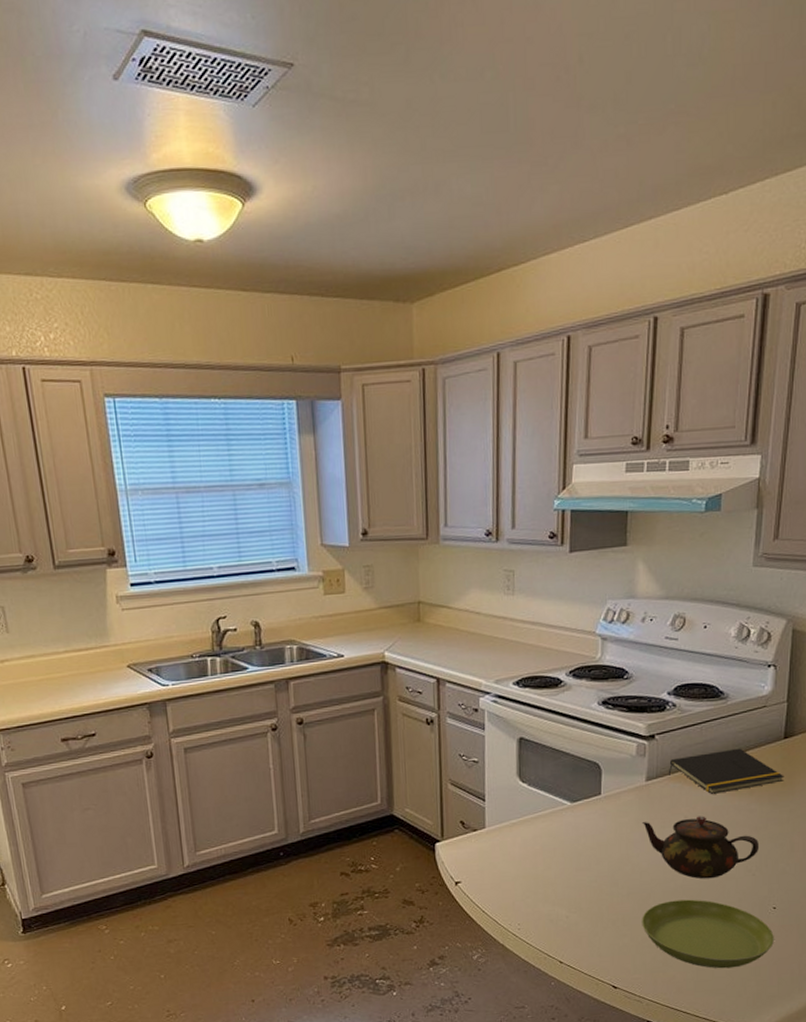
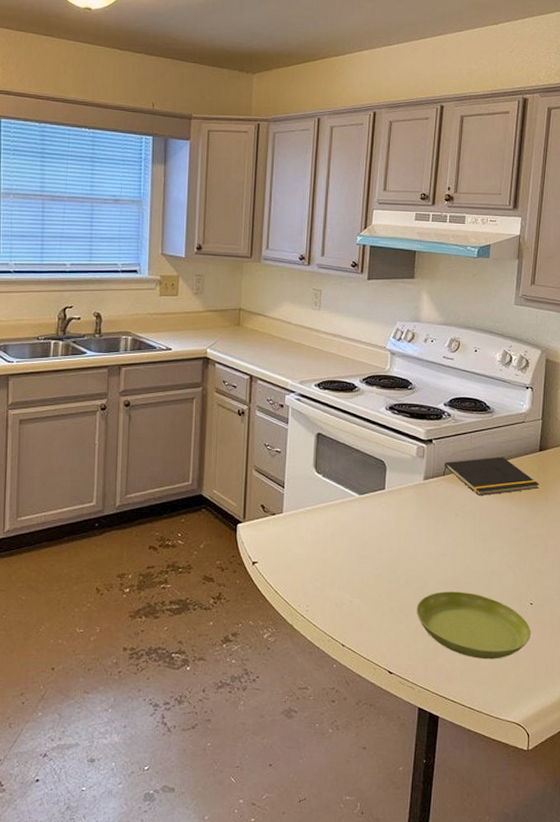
teapot: present [641,816,758,879] -> none [419,515,518,573]

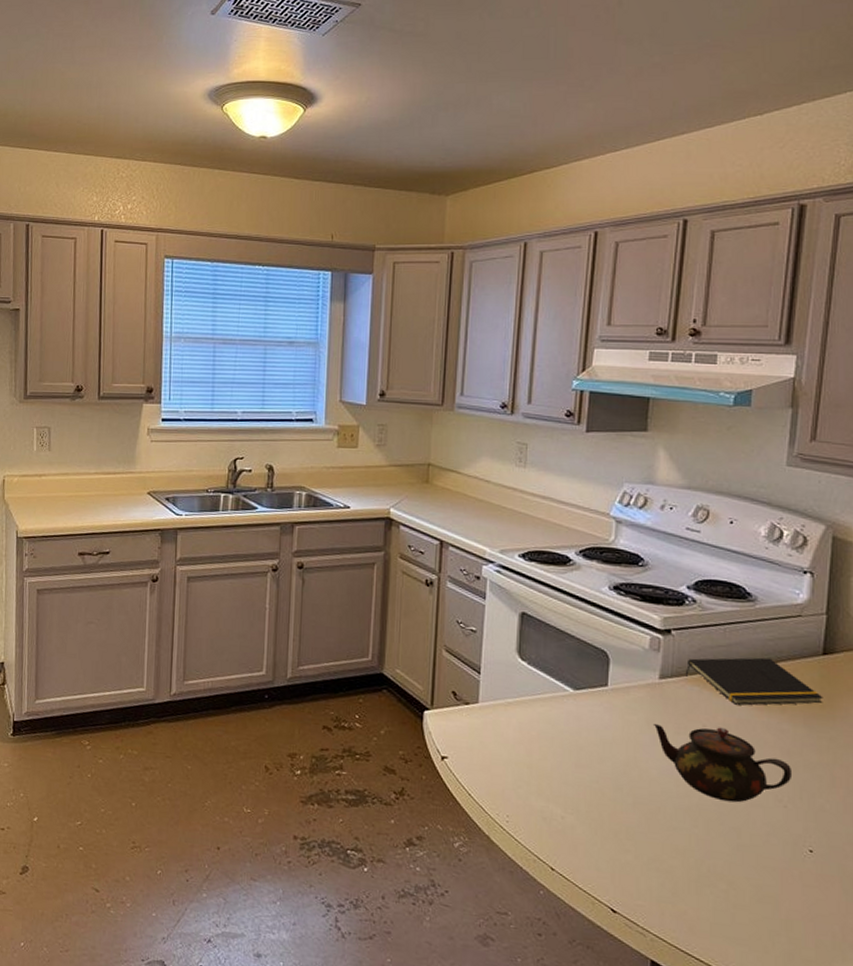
saucer: present [416,591,531,660] -> none [649,819,810,916]
teapot: none [419,515,518,573] -> present [652,724,791,803]

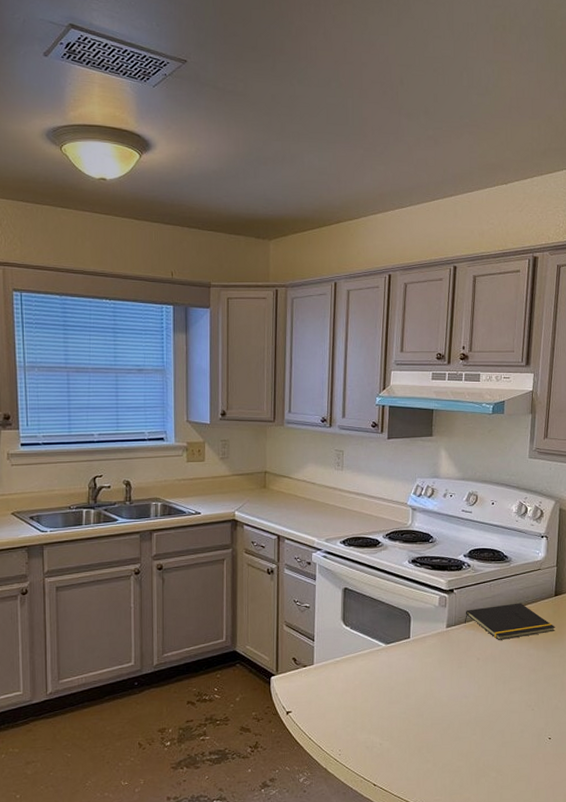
teapot: present [652,724,791,803] -> none [443,658,536,713]

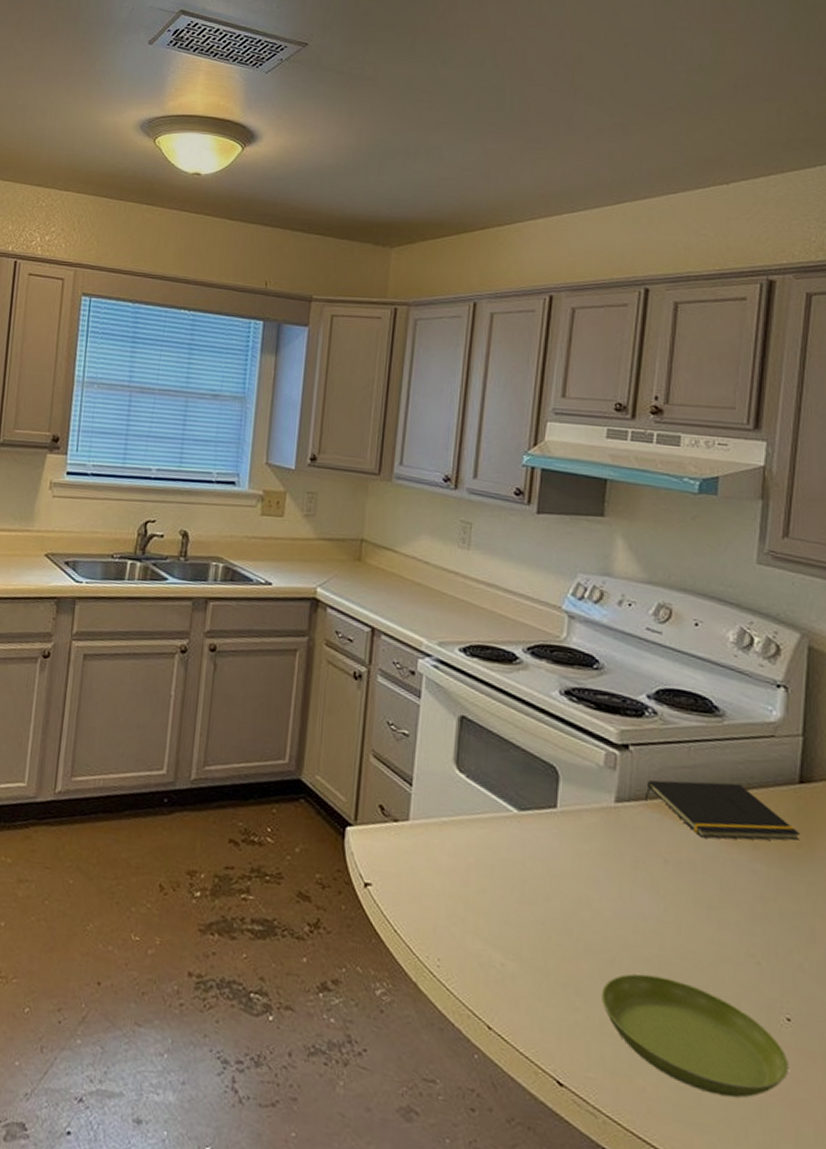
saucer: none [443,730,550,792] -> present [602,973,788,1098]

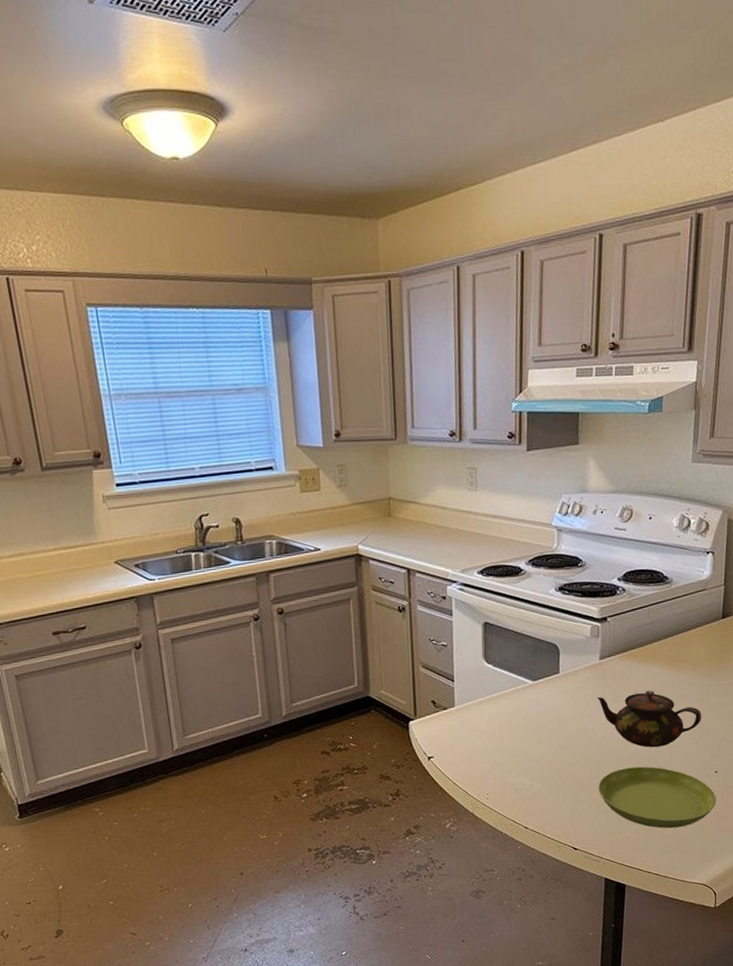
teapot: none [607,856,765,956] -> present [596,690,701,748]
notepad: present [644,780,800,841] -> none [619,628,723,670]

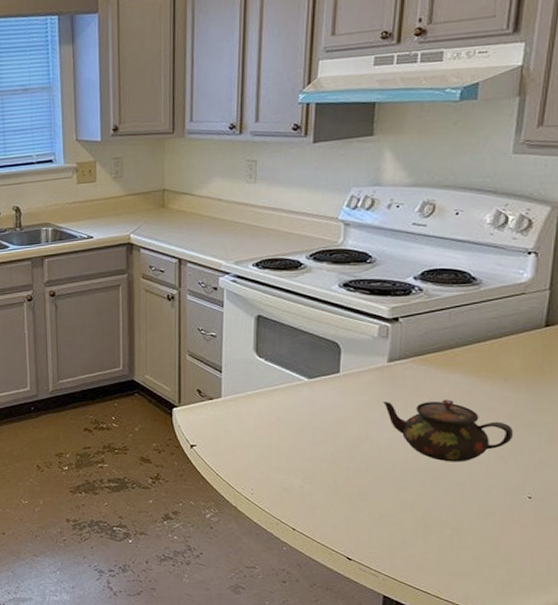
saucer: present [598,766,716,829] -> none [380,480,529,554]

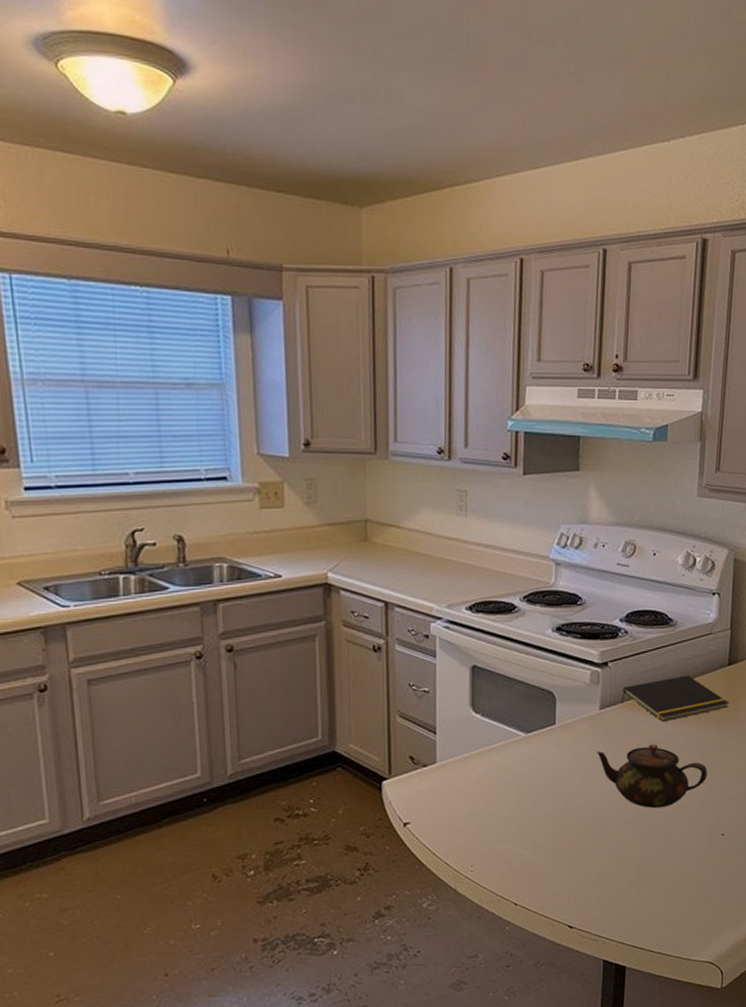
notepad: none [412,334,545,378] -> present [621,675,729,722]

